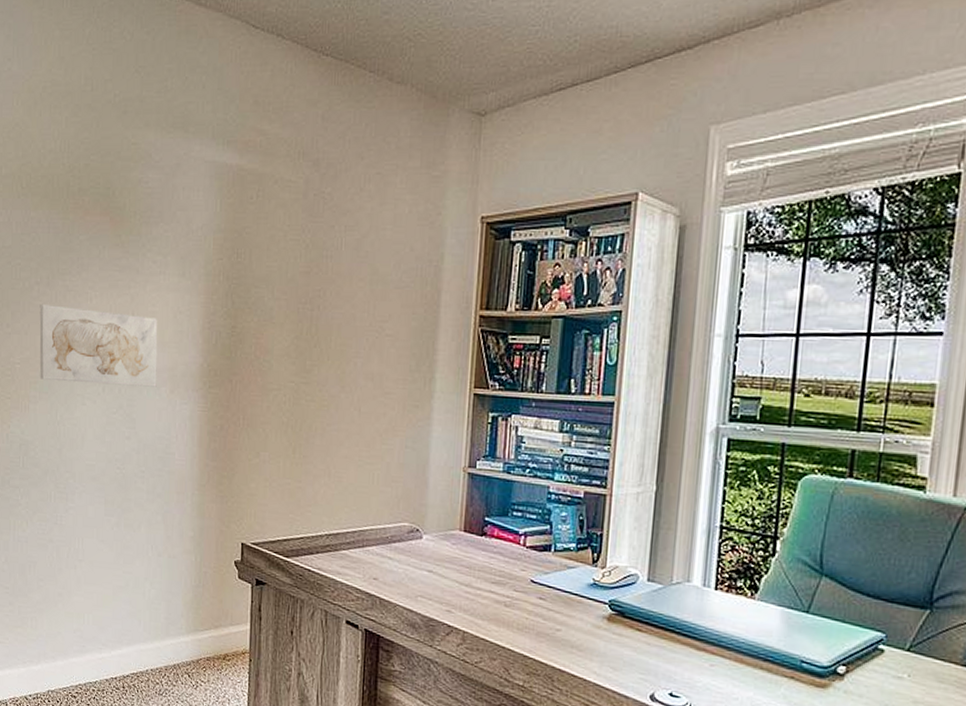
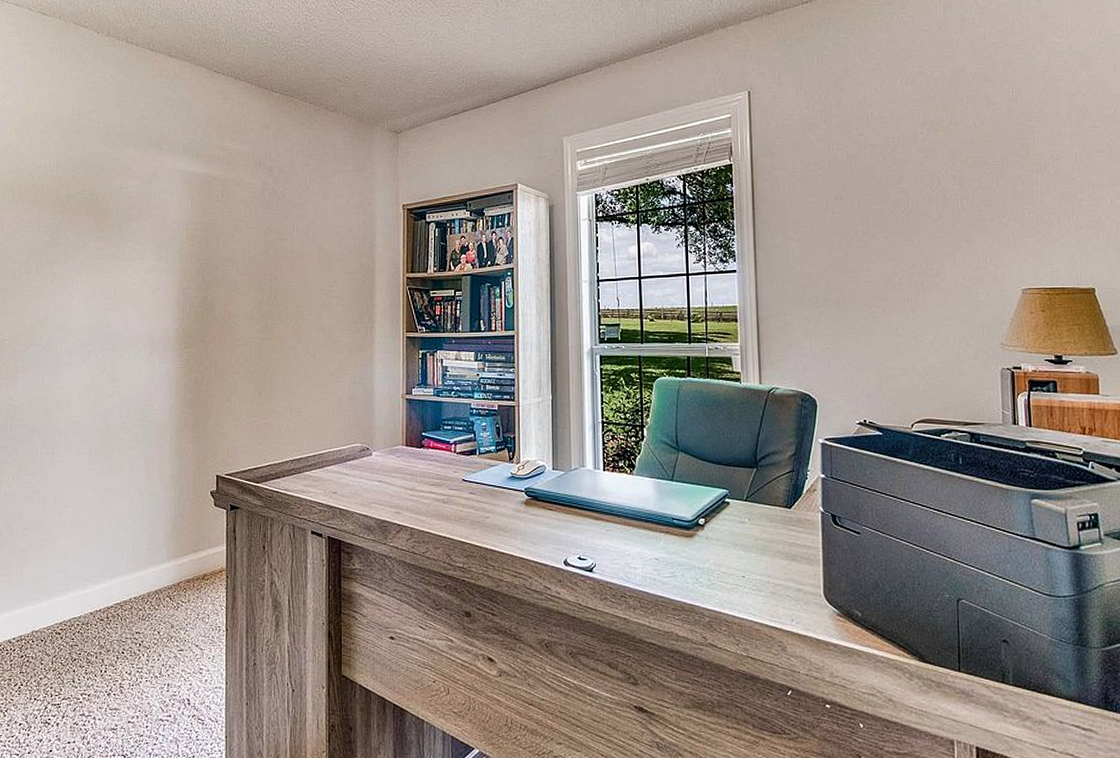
wall art: present [39,303,158,387] -> none [28,288,138,352]

